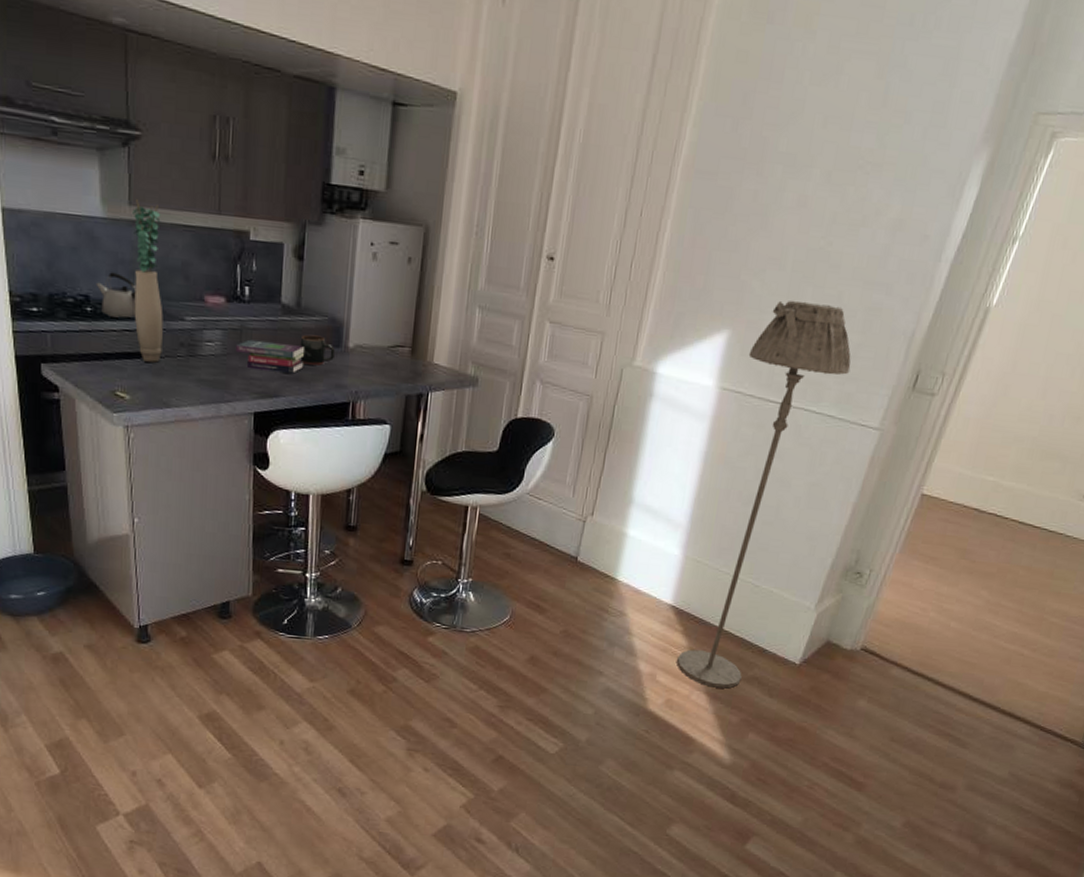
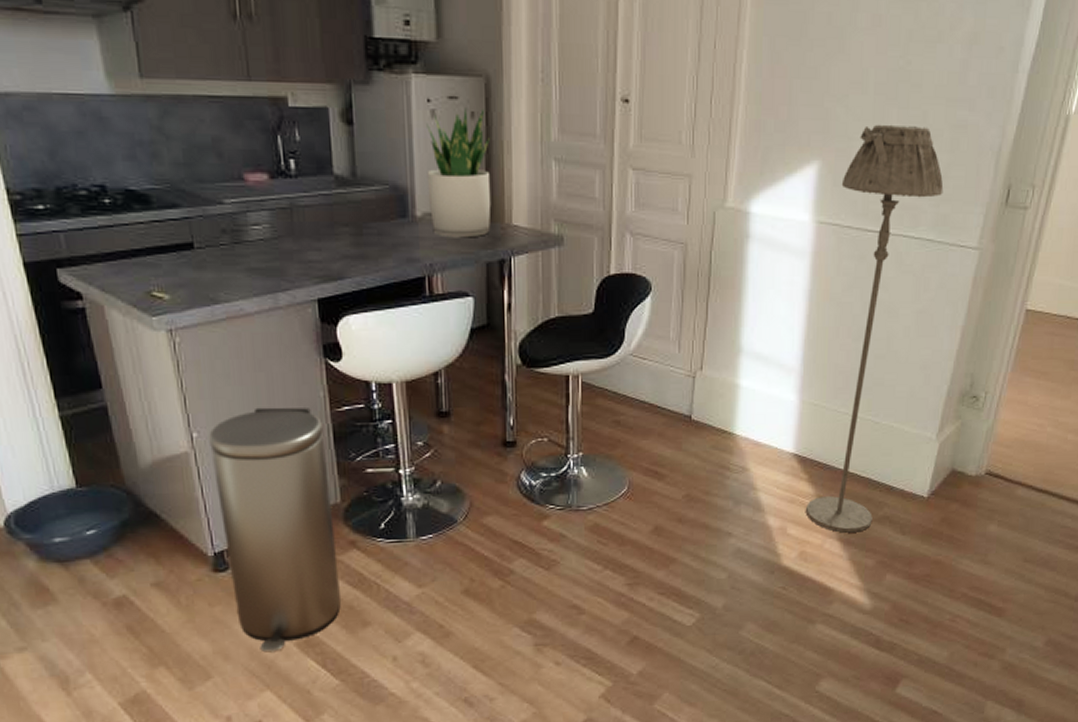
kettle: present [96,272,136,319] -> none [111,156,164,209]
vase: present [132,199,164,363] -> none [145,71,201,254]
pedal bin: none [147,502,245,721] -> present [209,407,342,653]
books: present [235,339,304,374] -> none [286,218,367,251]
mug: present [300,334,335,366] -> none [360,206,401,239]
planter: none [361,253,422,372] -> present [426,108,492,238]

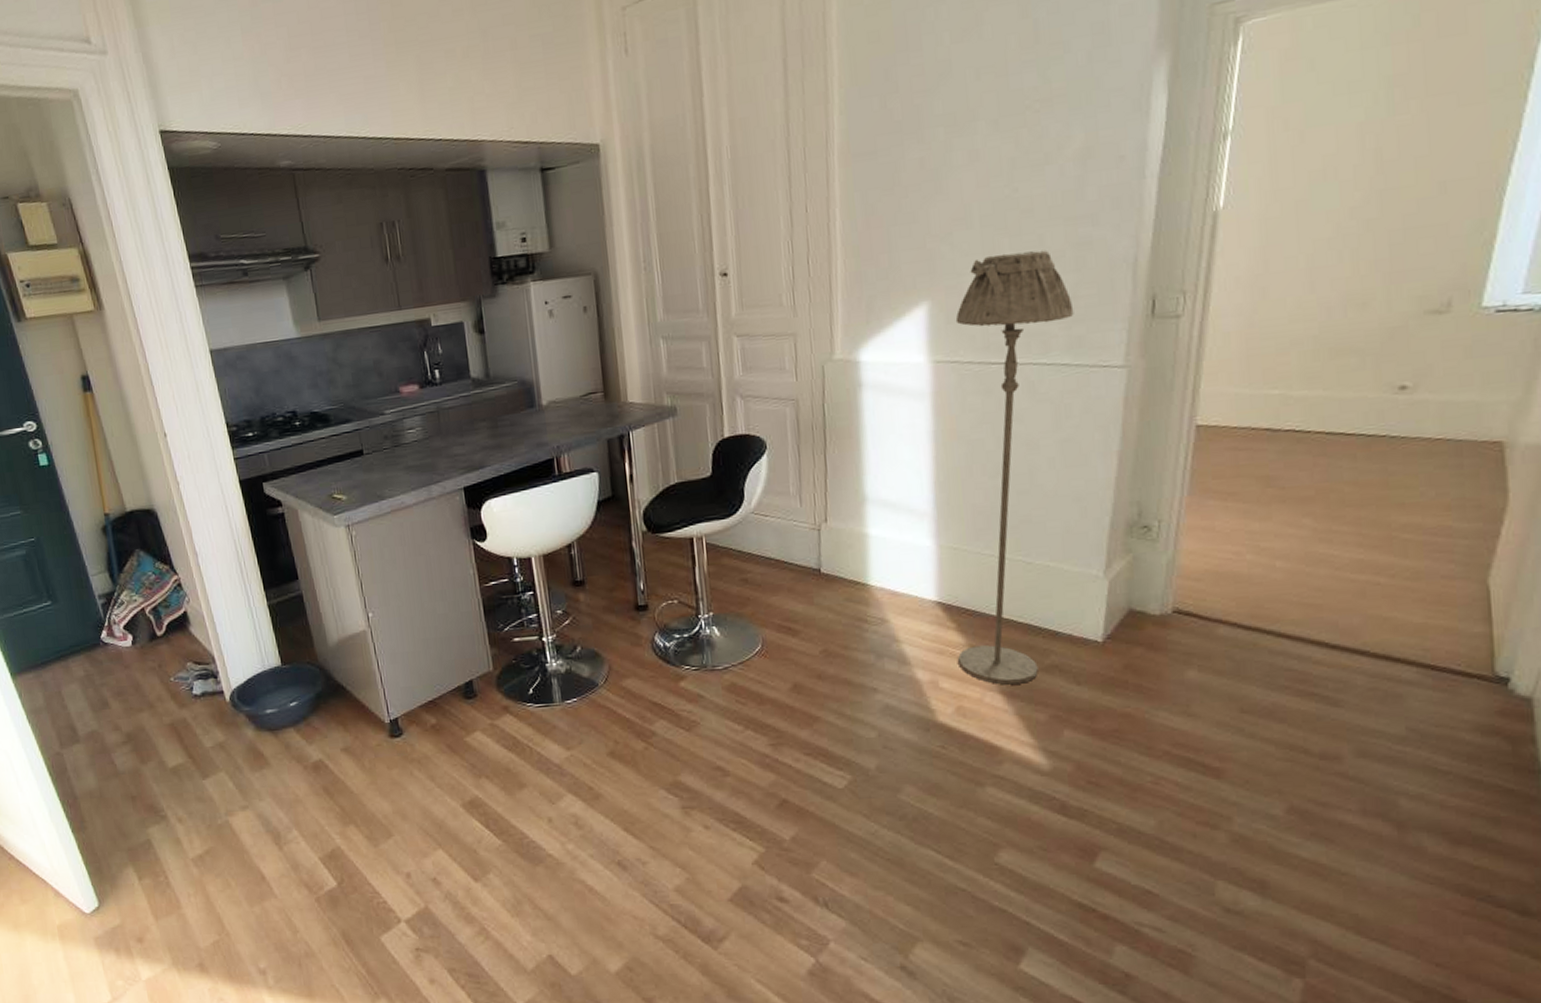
pedal bin: present [209,407,342,653] -> none [381,585,499,813]
planter: present [426,108,492,238] -> none [546,303,609,421]

